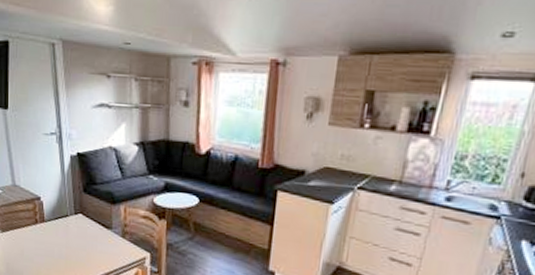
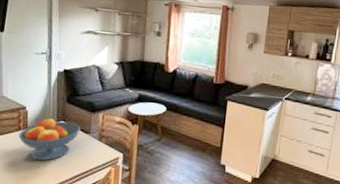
fruit bowl: none [36,210,101,258] -> present [18,118,81,161]

